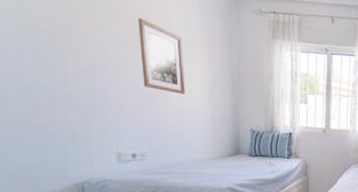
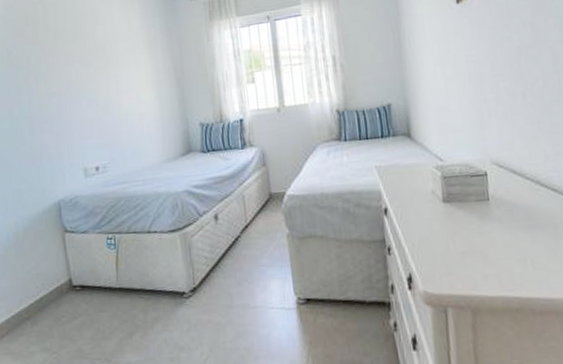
wall art: present [138,17,186,95] -> none [90,34,135,100]

